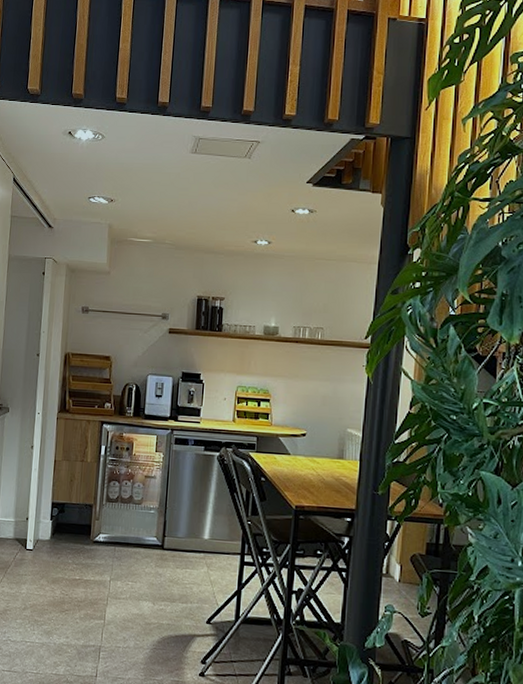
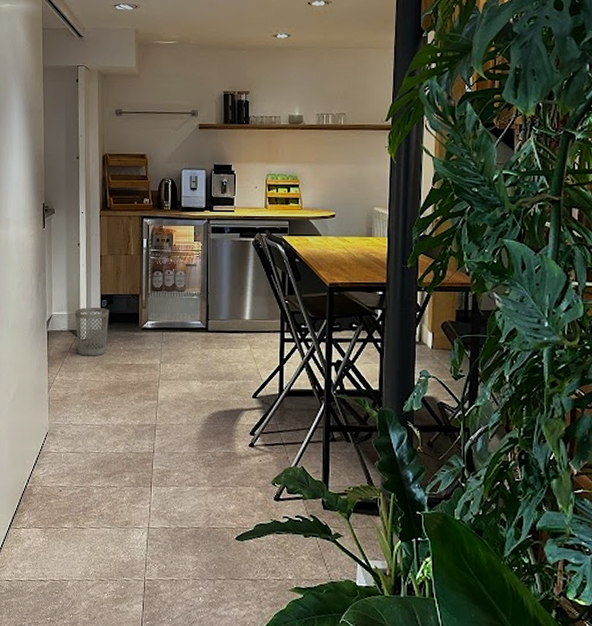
wastebasket: none [22,515,60,568] -> present [75,307,110,356]

